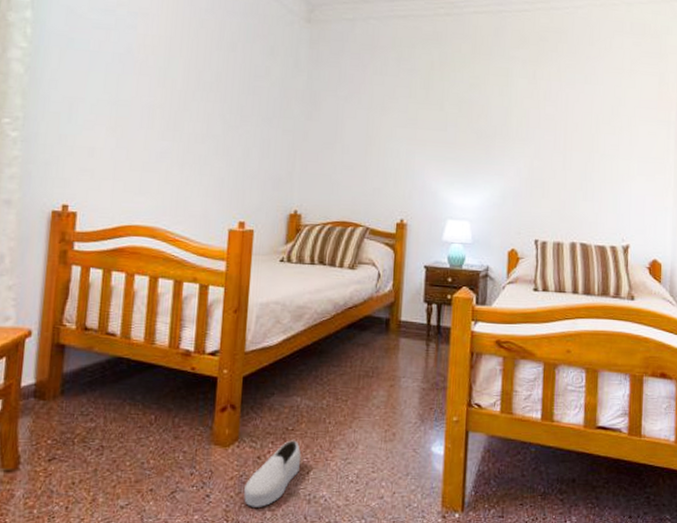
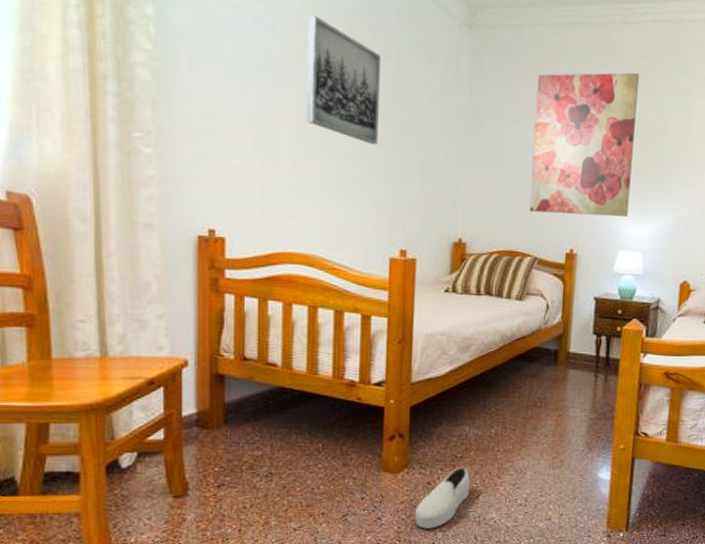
wall art: none [158,15,228,126] -> present [306,15,381,145]
wall art: none [361,57,463,188] -> present [529,72,640,217]

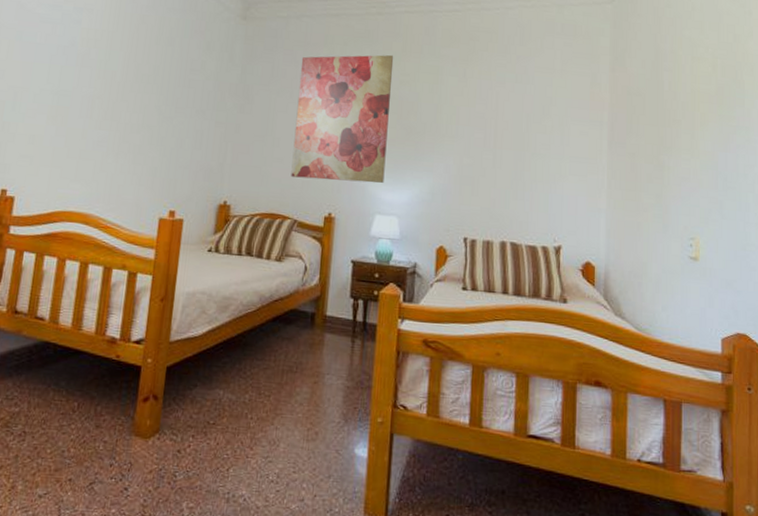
wall art: present [306,15,381,145] -> none [98,11,166,117]
shoe: present [415,467,471,529] -> none [162,434,222,504]

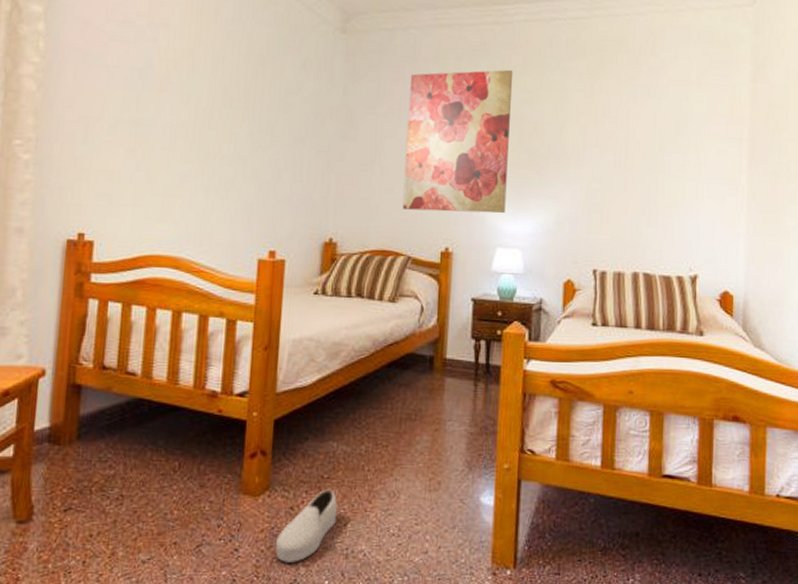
shoe: none [162,434,222,504] -> present [275,489,338,562]

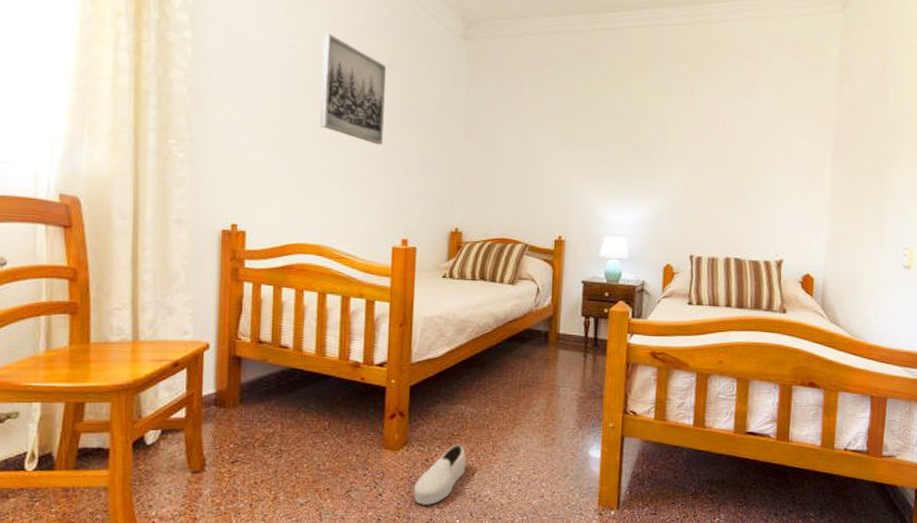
wall art: none [181,26,256,146] -> present [320,33,386,145]
wall art: present [402,69,513,214] -> none [520,73,621,205]

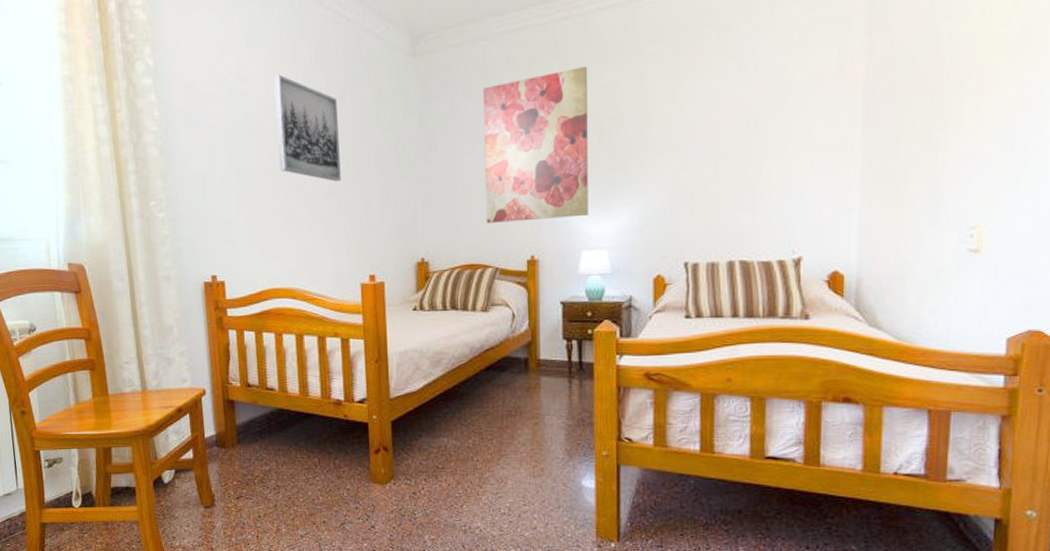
shoe: present [414,444,467,505] -> none [405,477,454,537]
wall art: none [520,73,621,205] -> present [482,65,589,223]

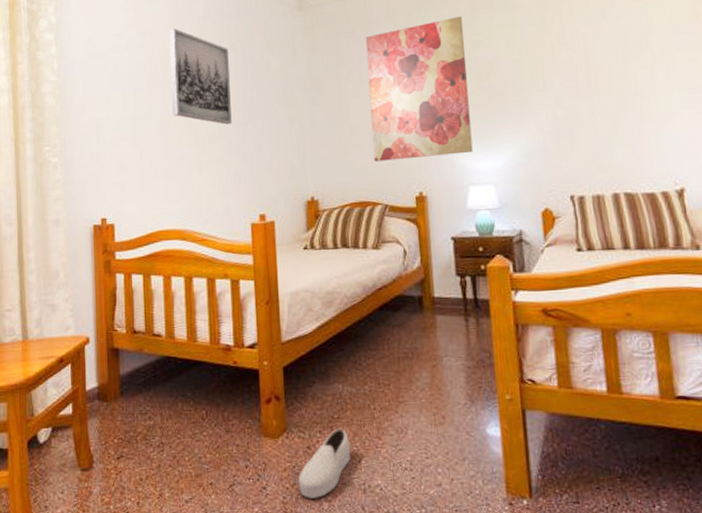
shoe: none [405,477,454,537] -> present [299,428,351,498]

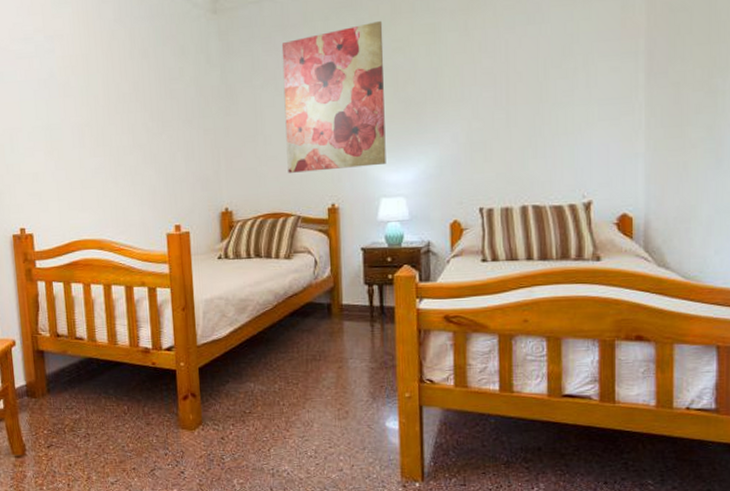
wall art: present [169,28,232,125] -> none [79,32,146,135]
shoe: present [299,428,351,498] -> none [213,422,261,481]

